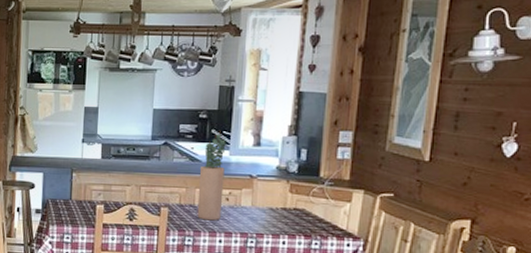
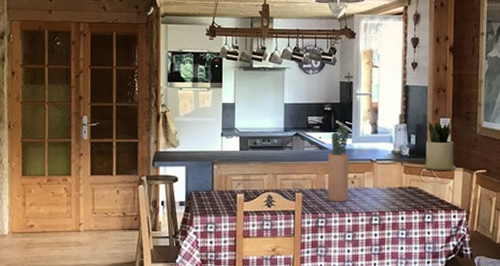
planter: none [313,134,356,193] -> present [422,121,457,171]

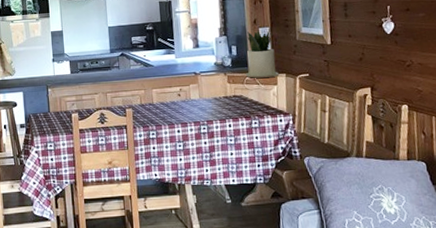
vase: present [327,120,349,203] -> none [153,38,176,115]

